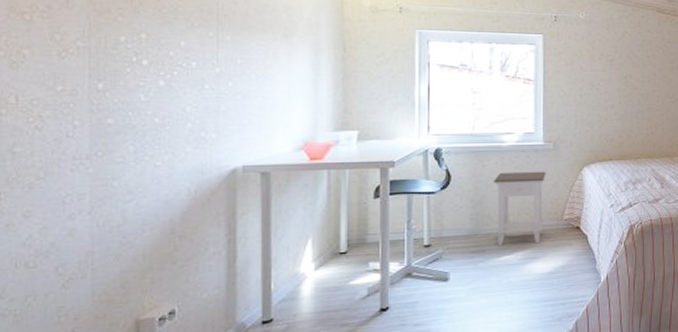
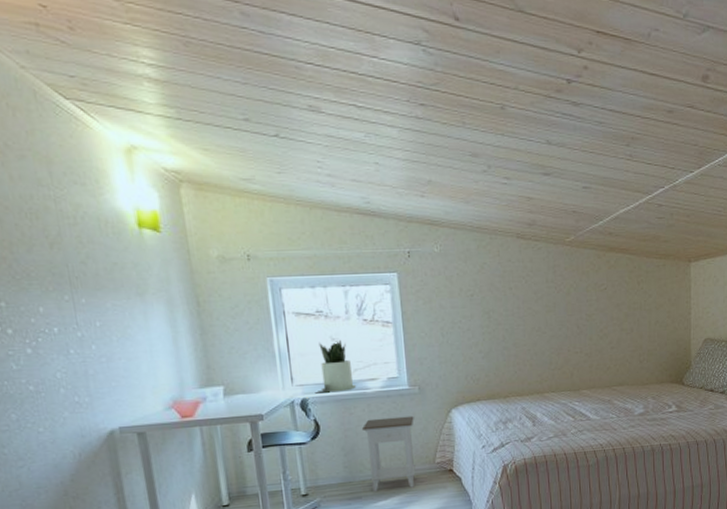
planter: none [456,93,493,144] -> present [319,339,357,393]

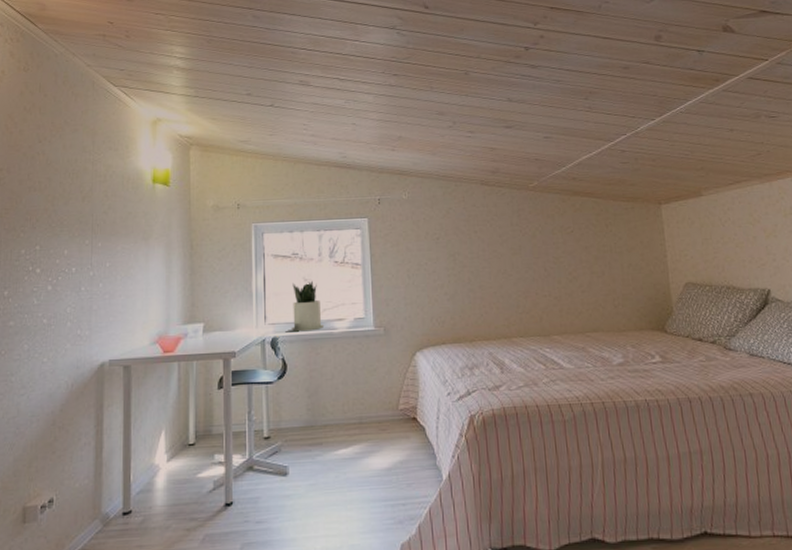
nightstand: present [361,415,416,492] -> none [326,358,379,438]

